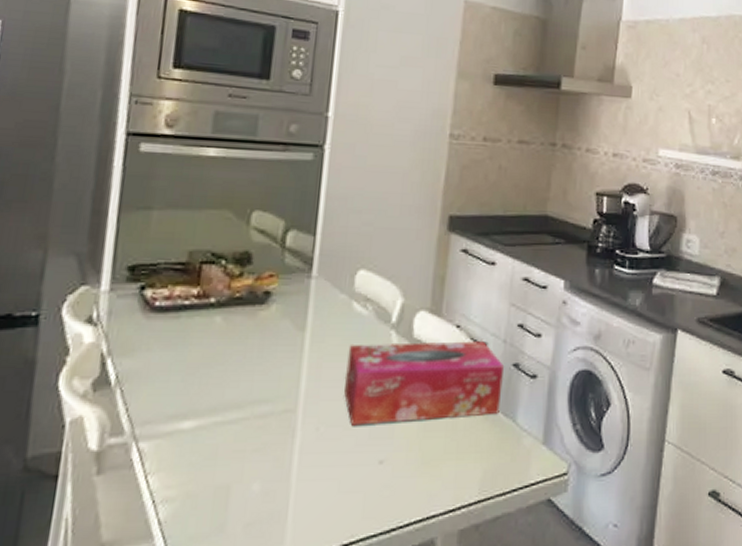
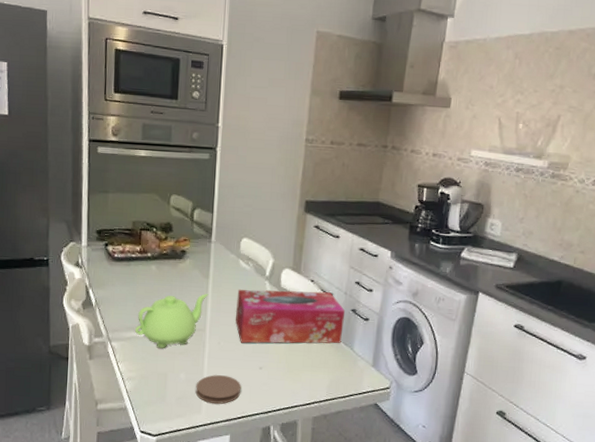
teapot: none [181,354,304,445] -> present [135,294,208,348]
coaster: none [276,479,351,526] -> present [195,375,241,404]

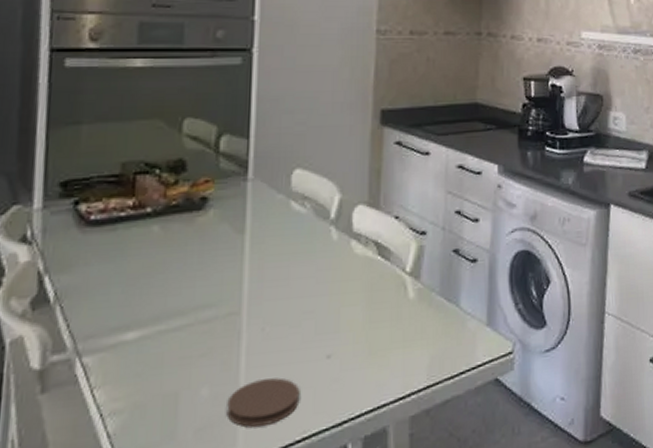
teapot: present [135,294,208,348] -> none [124,257,245,354]
tissue box: present [235,289,346,344] -> none [287,229,445,323]

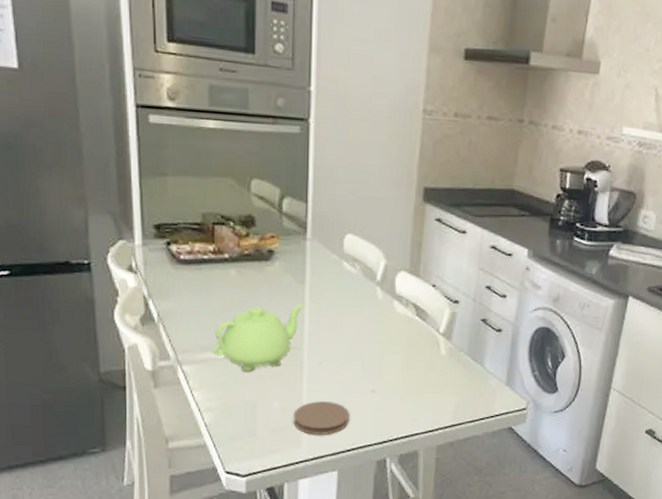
teapot: none [124,257,245,354] -> present [213,303,305,371]

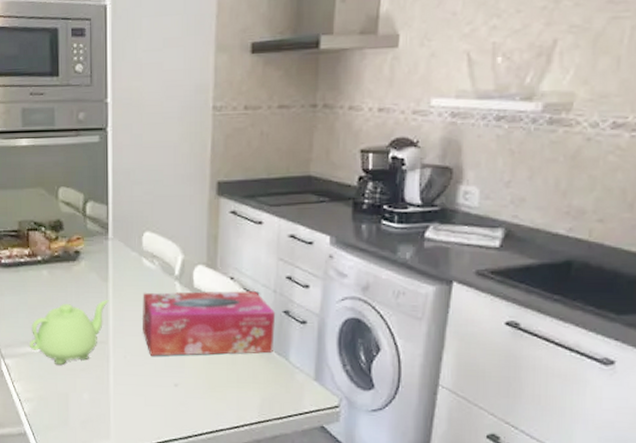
coaster: present [293,401,350,435] -> none [102,394,155,428]
tissue box: none [340,297,474,362] -> present [141,290,276,356]

